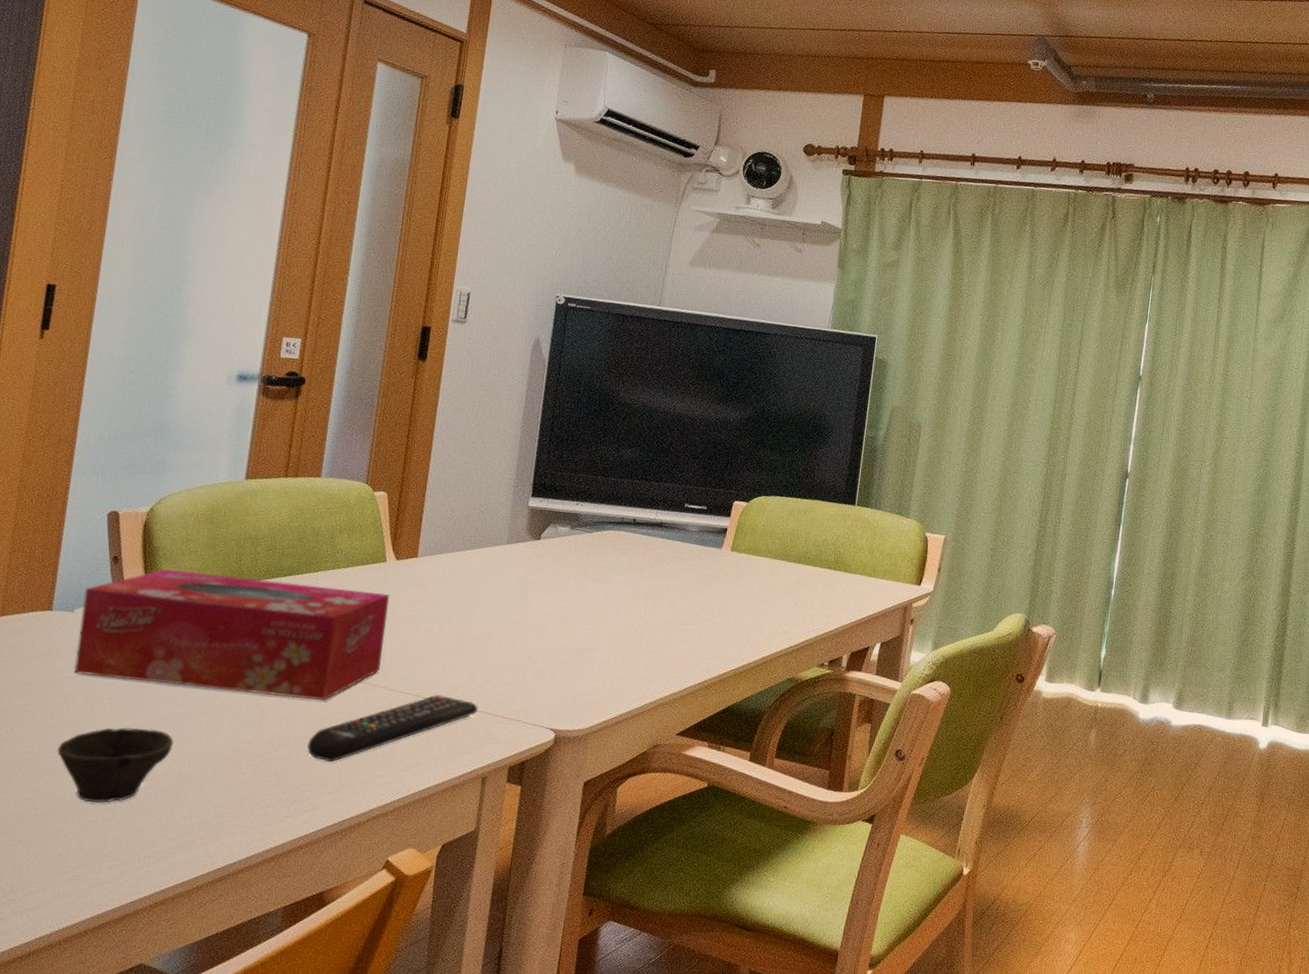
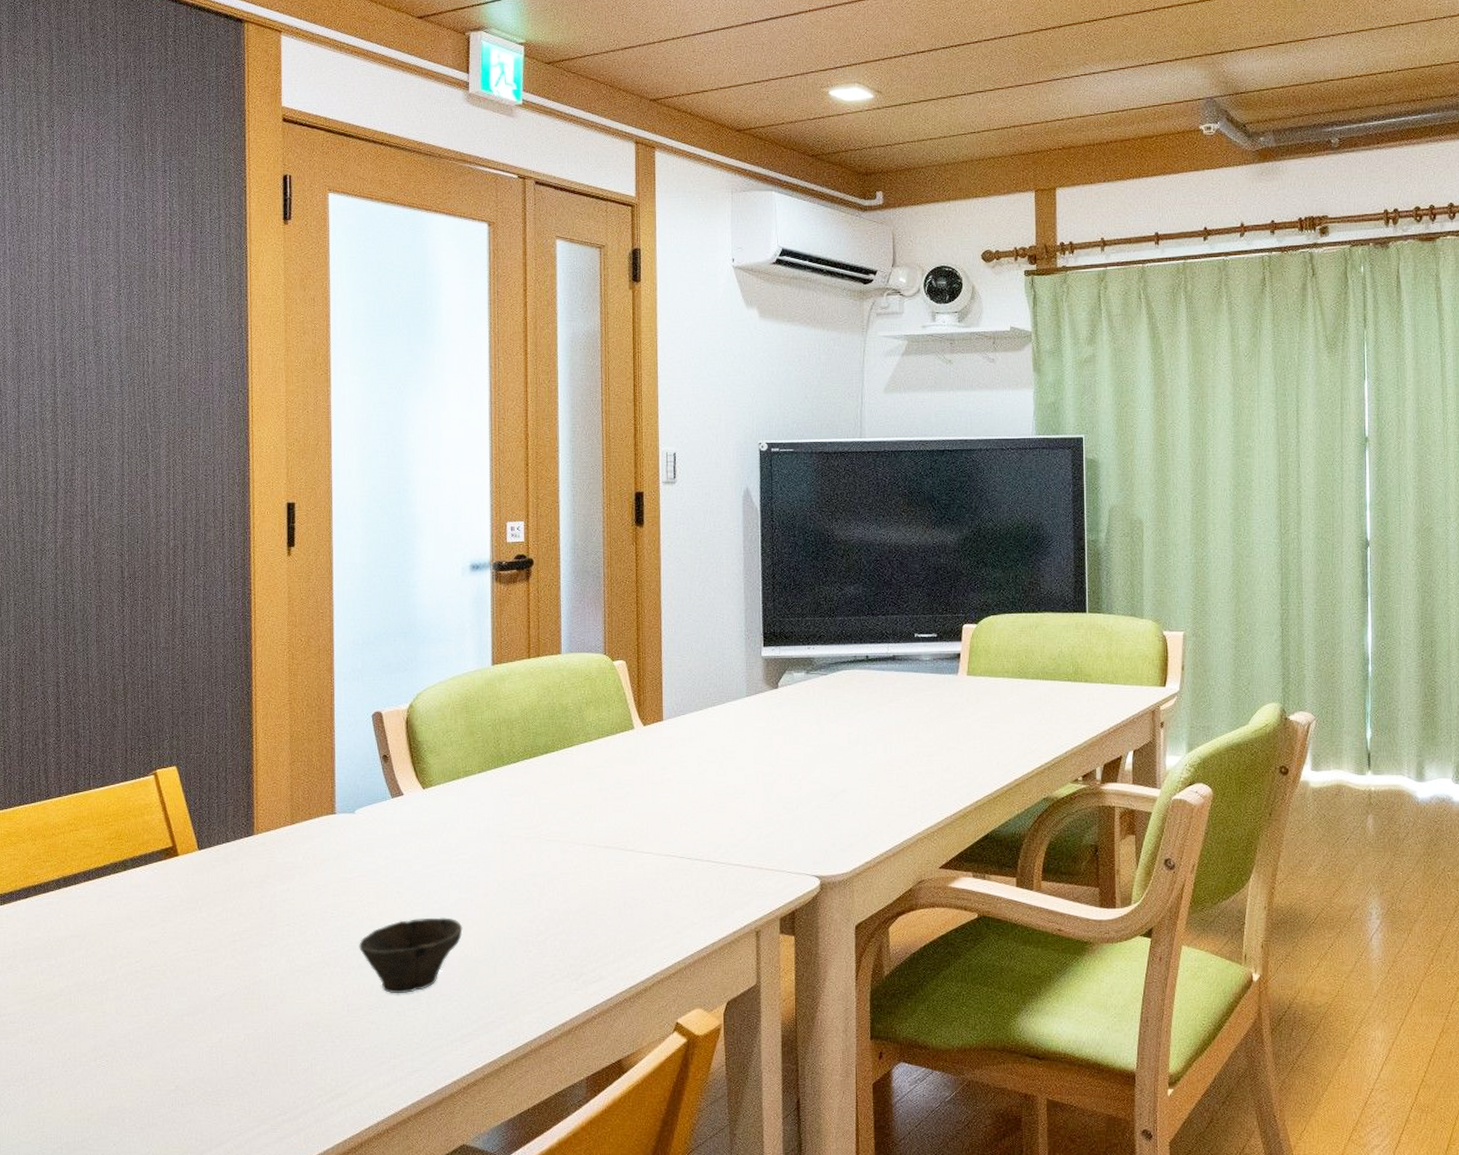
tissue box: present [74,569,389,700] -> none [362,760,643,873]
remote control: present [307,694,478,762] -> none [586,853,742,931]

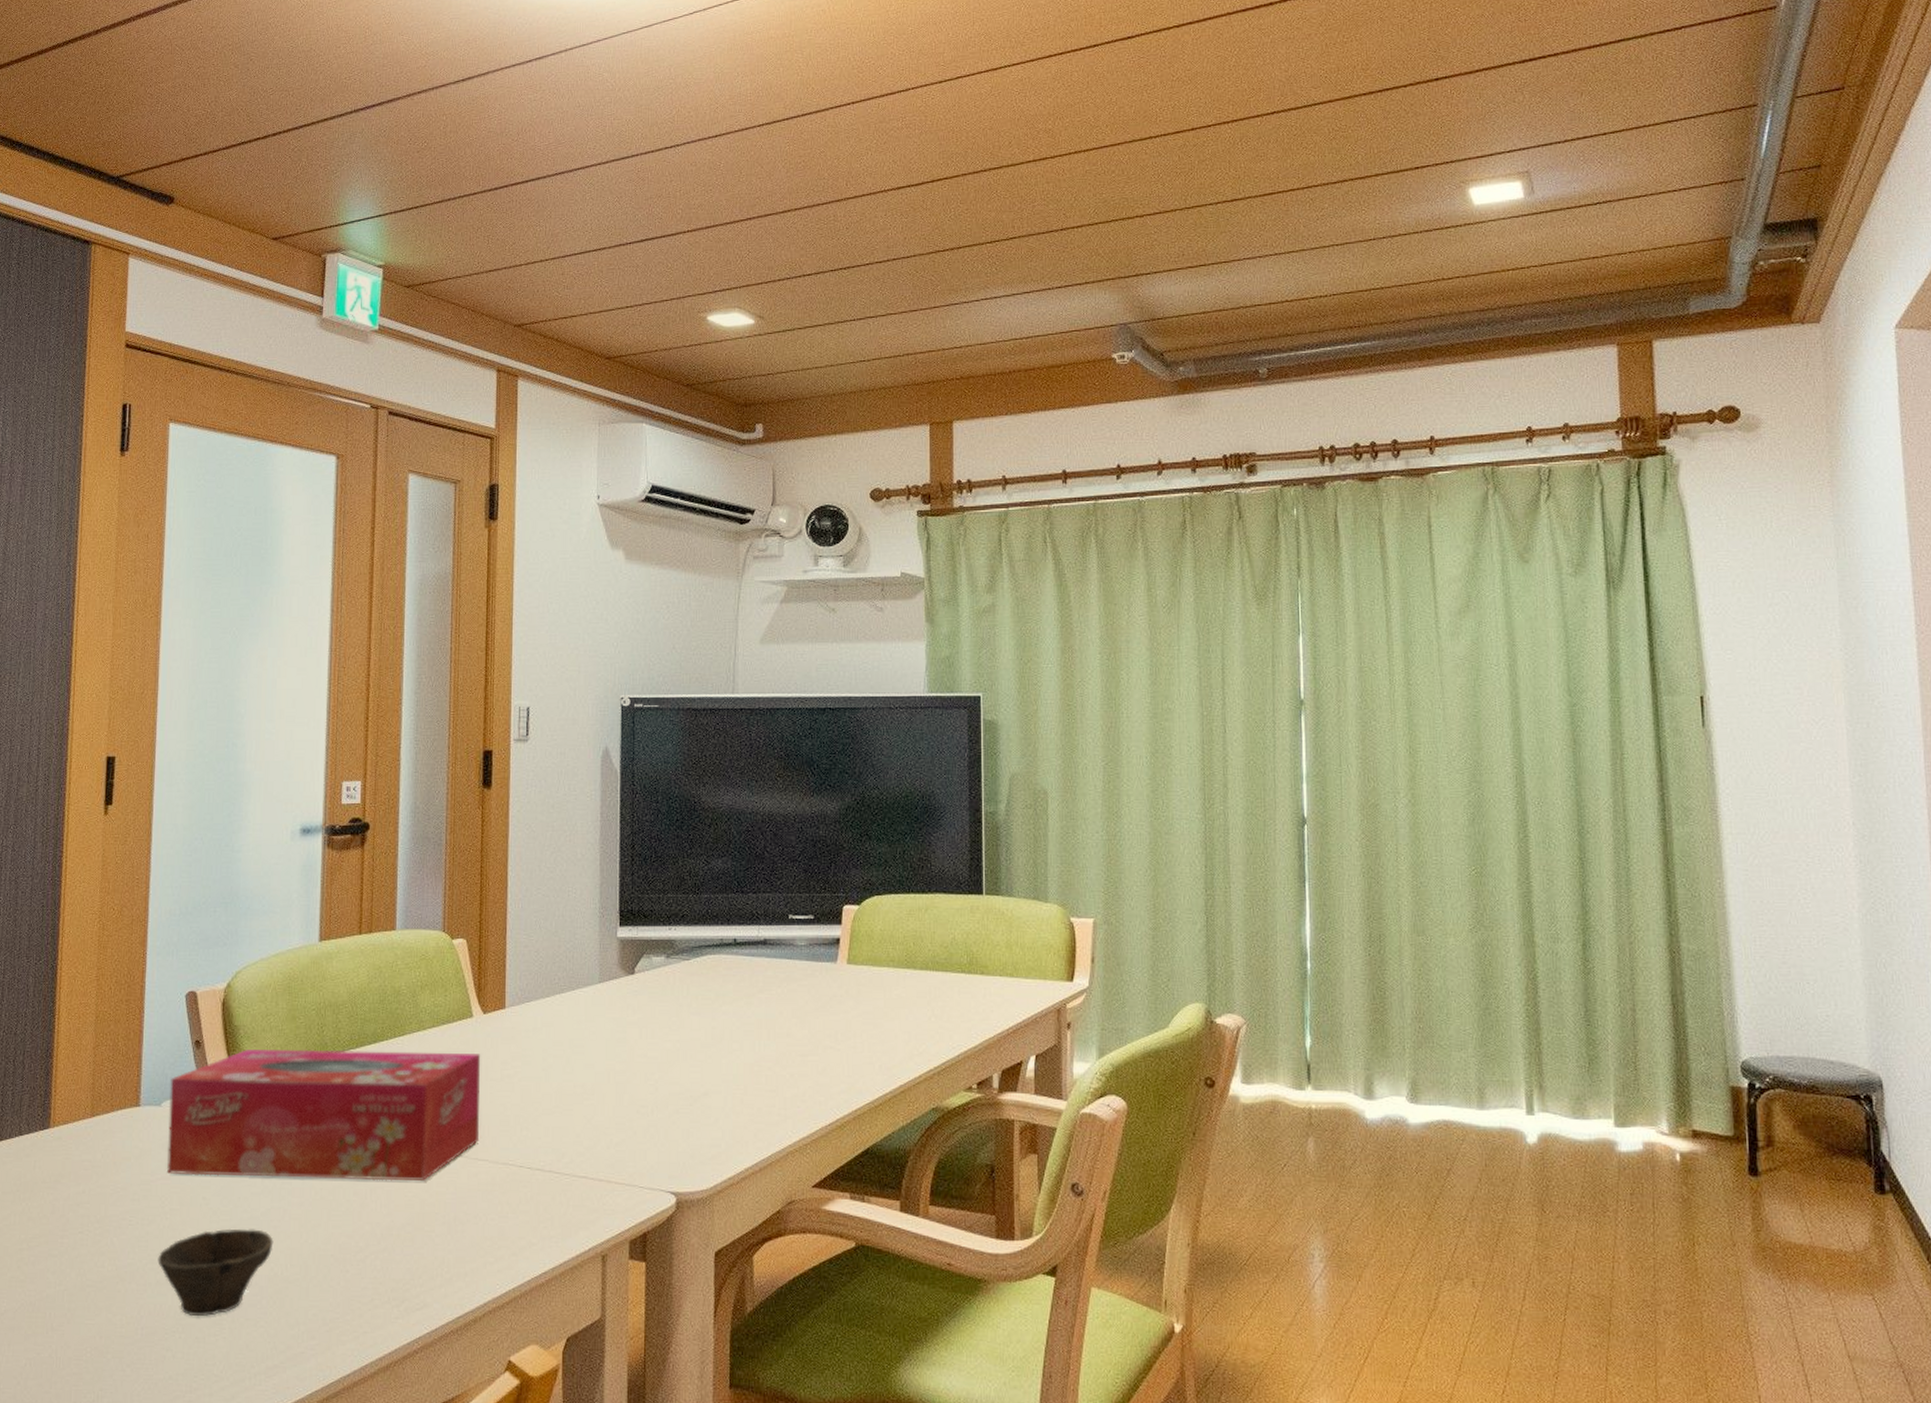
tissue box: none [362,760,643,873] -> present [167,1049,480,1181]

